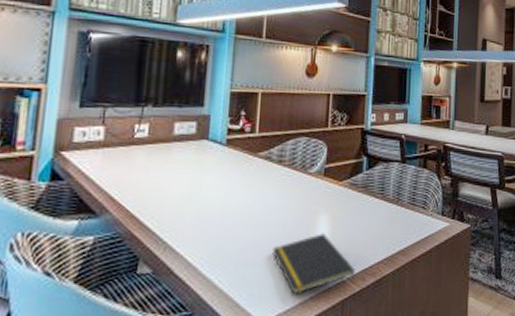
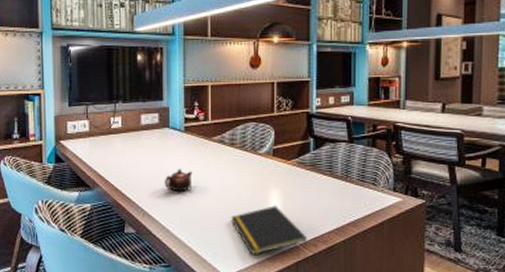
teapot: none [195,189,232,218] -> present [164,168,193,192]

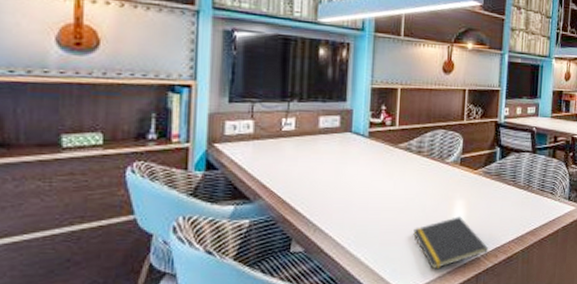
teapot: present [164,168,193,192] -> none [341,178,375,203]

